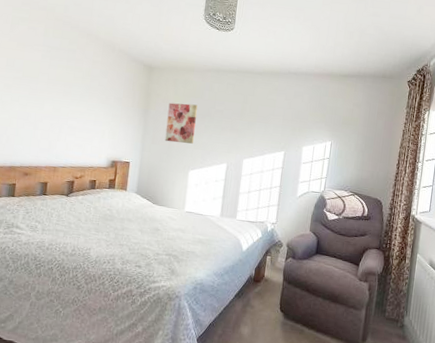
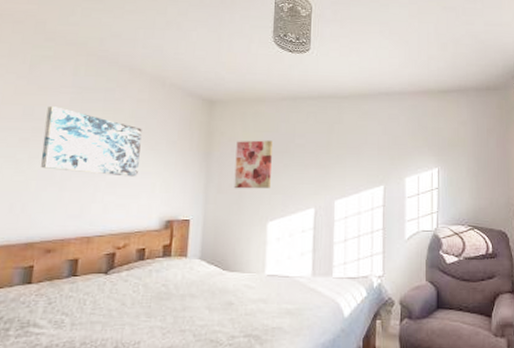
wall art: none [20,60,96,124] -> present [41,106,142,177]

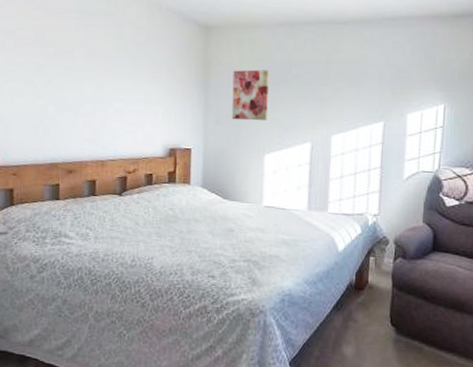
wall art: present [41,106,142,177] -> none [55,32,143,105]

